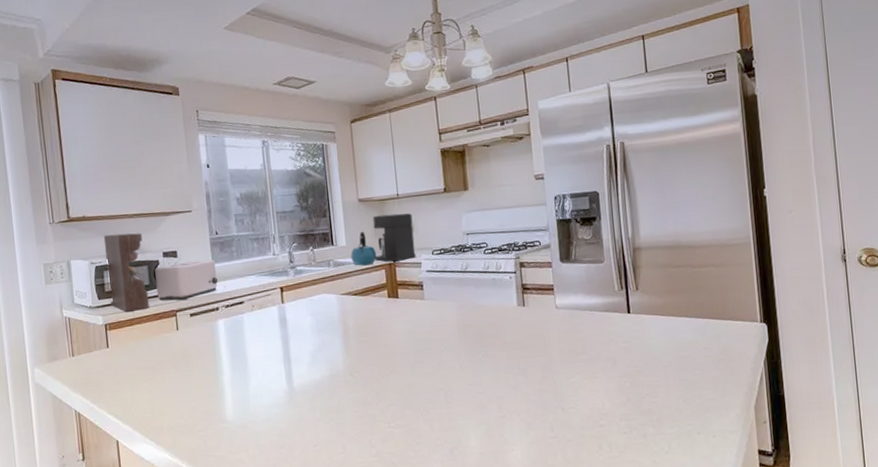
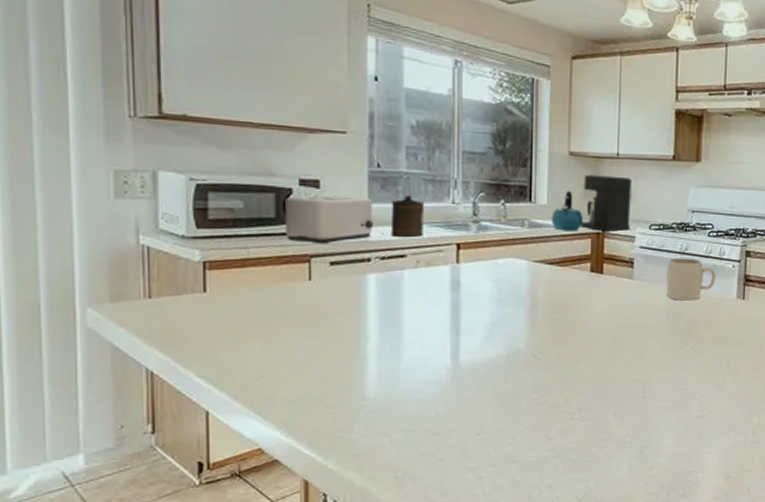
spice rack: present [103,233,149,312] -> none [212,144,272,249]
canister: none [229,253,255,289] -> present [390,195,424,238]
mug: none [452,275,497,314] -> present [666,257,716,301]

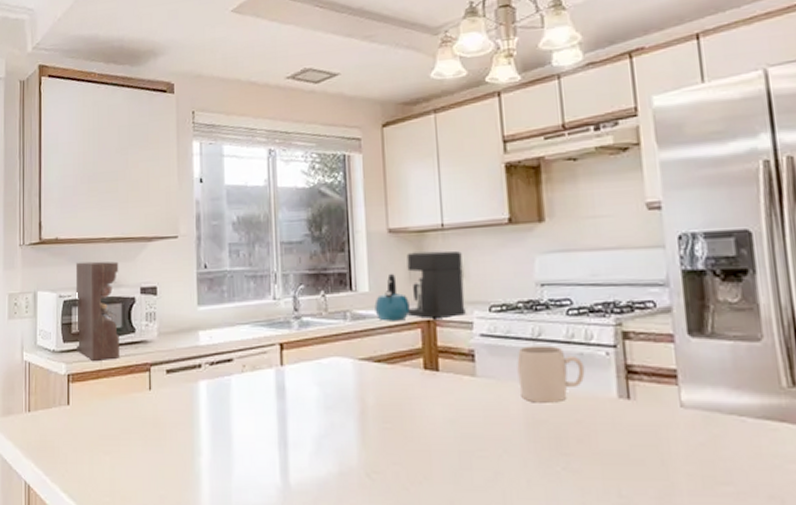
spice rack: none [212,144,272,249] -> present [75,261,120,361]
toaster: present [285,195,374,243] -> none [130,300,203,350]
canister: present [390,195,424,238] -> none [217,294,248,341]

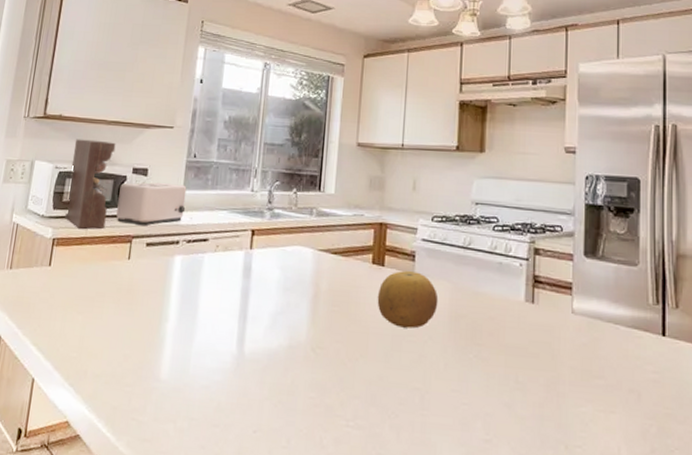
toaster: none [130,300,203,350] -> present [116,182,187,225]
kettle: present [374,273,410,321] -> none [337,180,367,221]
coffee maker: present [406,250,466,318] -> none [364,165,415,223]
fruit: none [435,374,510,441] -> present [377,271,439,329]
mug: present [517,345,585,403] -> none [448,252,502,302]

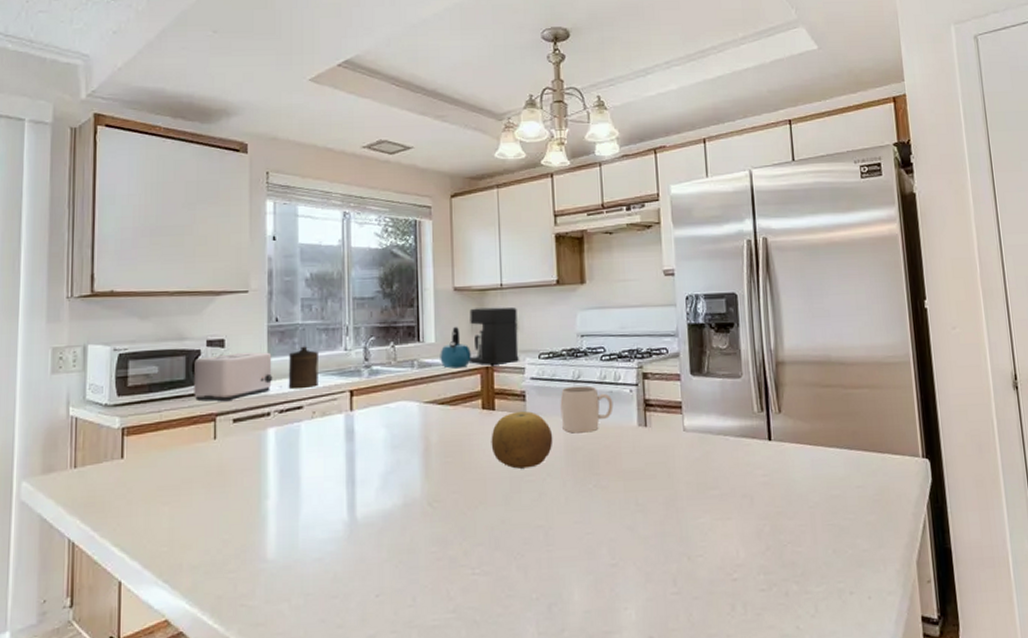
spice rack: present [65,139,116,229] -> none [133,314,183,413]
canister: none [197,183,228,223] -> present [288,346,318,390]
kettle: none [337,180,367,221] -> present [440,326,471,369]
coffee maker: none [364,165,415,223] -> present [468,307,519,365]
mug: none [448,252,502,302] -> present [560,385,614,434]

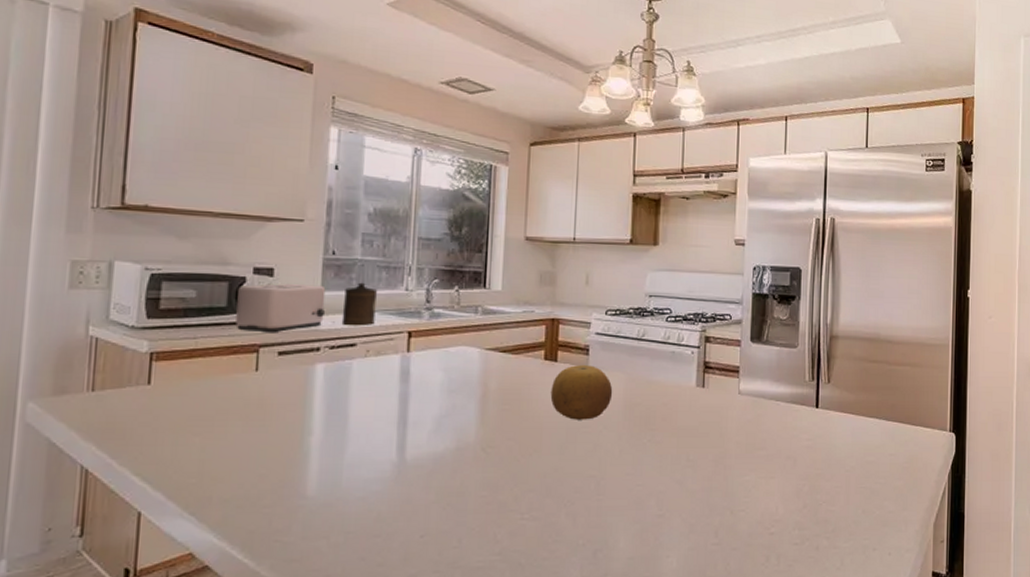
kettle: present [440,326,471,369] -> none [505,275,538,318]
coffee maker: present [468,307,519,365] -> none [534,259,588,318]
mug: present [560,385,614,434] -> none [622,344,675,390]

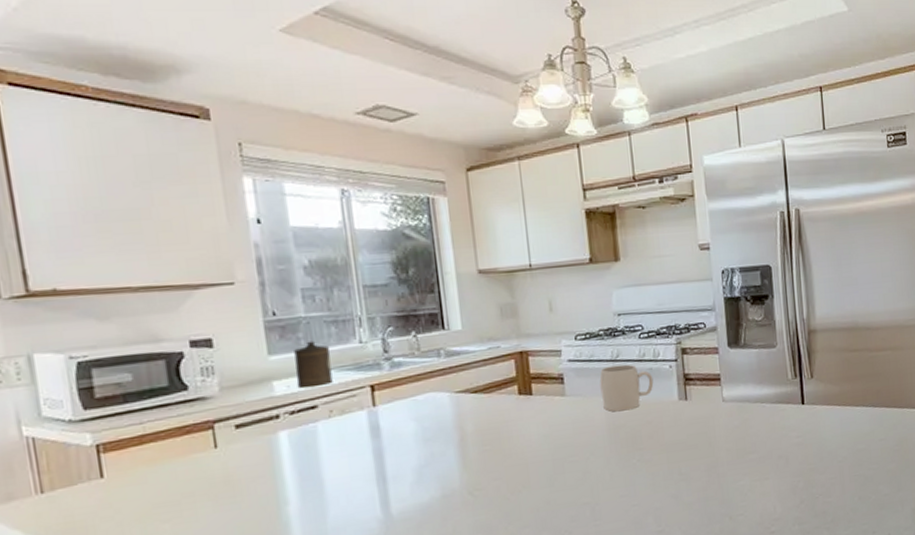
toaster: present [236,283,326,332] -> none [177,350,278,408]
fruit: present [550,365,613,420] -> none [530,393,595,451]
mug: none [622,344,675,390] -> present [599,364,654,412]

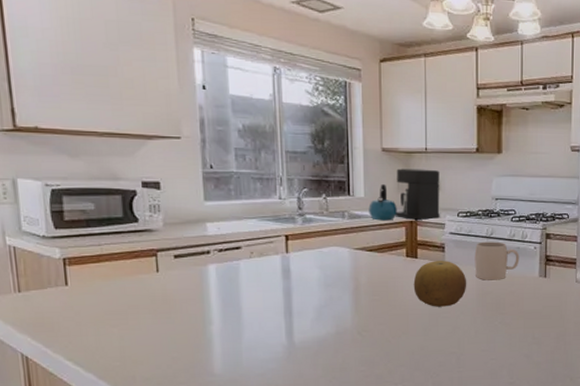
canister: present [294,341,333,388] -> none [225,193,255,232]
kettle: none [468,311,503,356] -> present [368,183,397,221]
coffee maker: none [497,288,555,350] -> present [394,168,440,220]
fruit: none [530,393,595,451] -> present [413,261,467,307]

